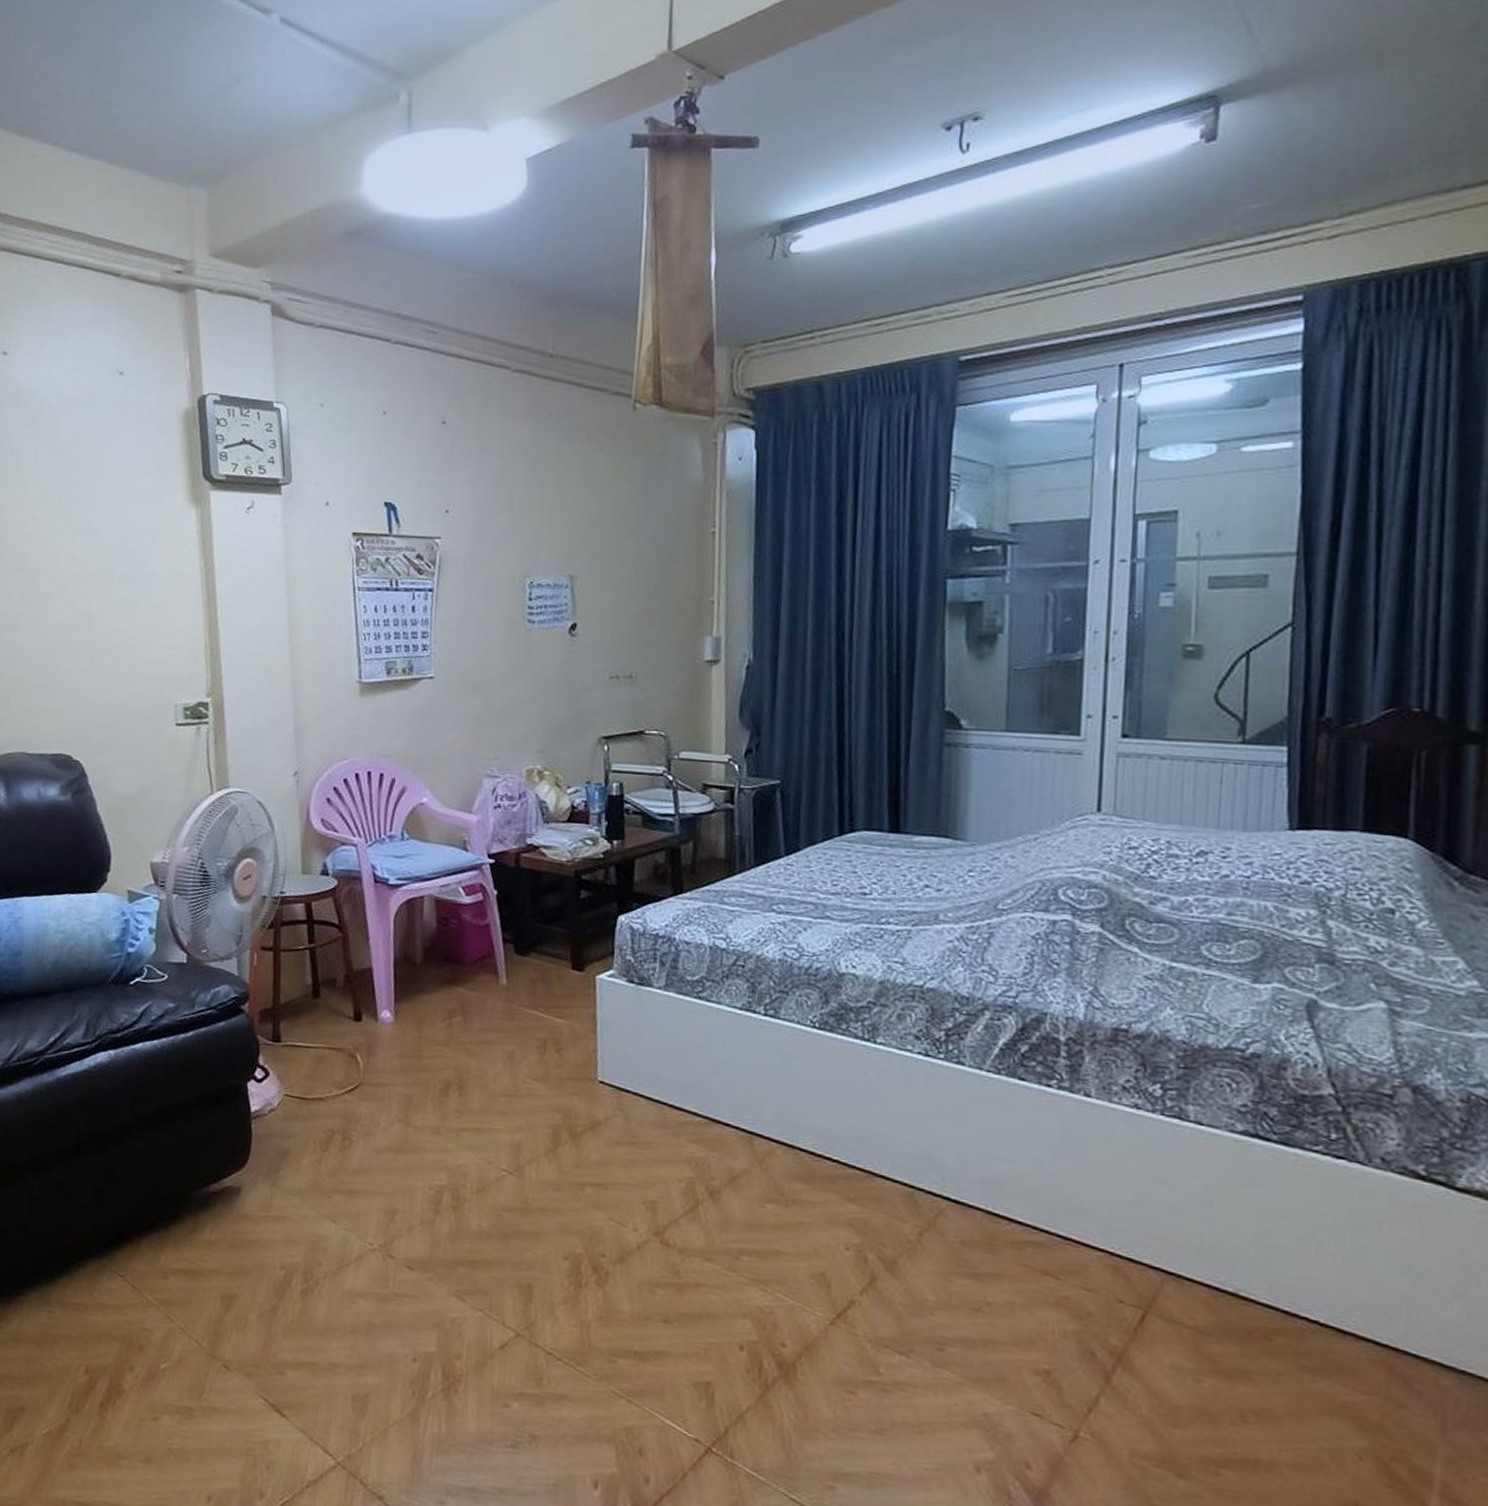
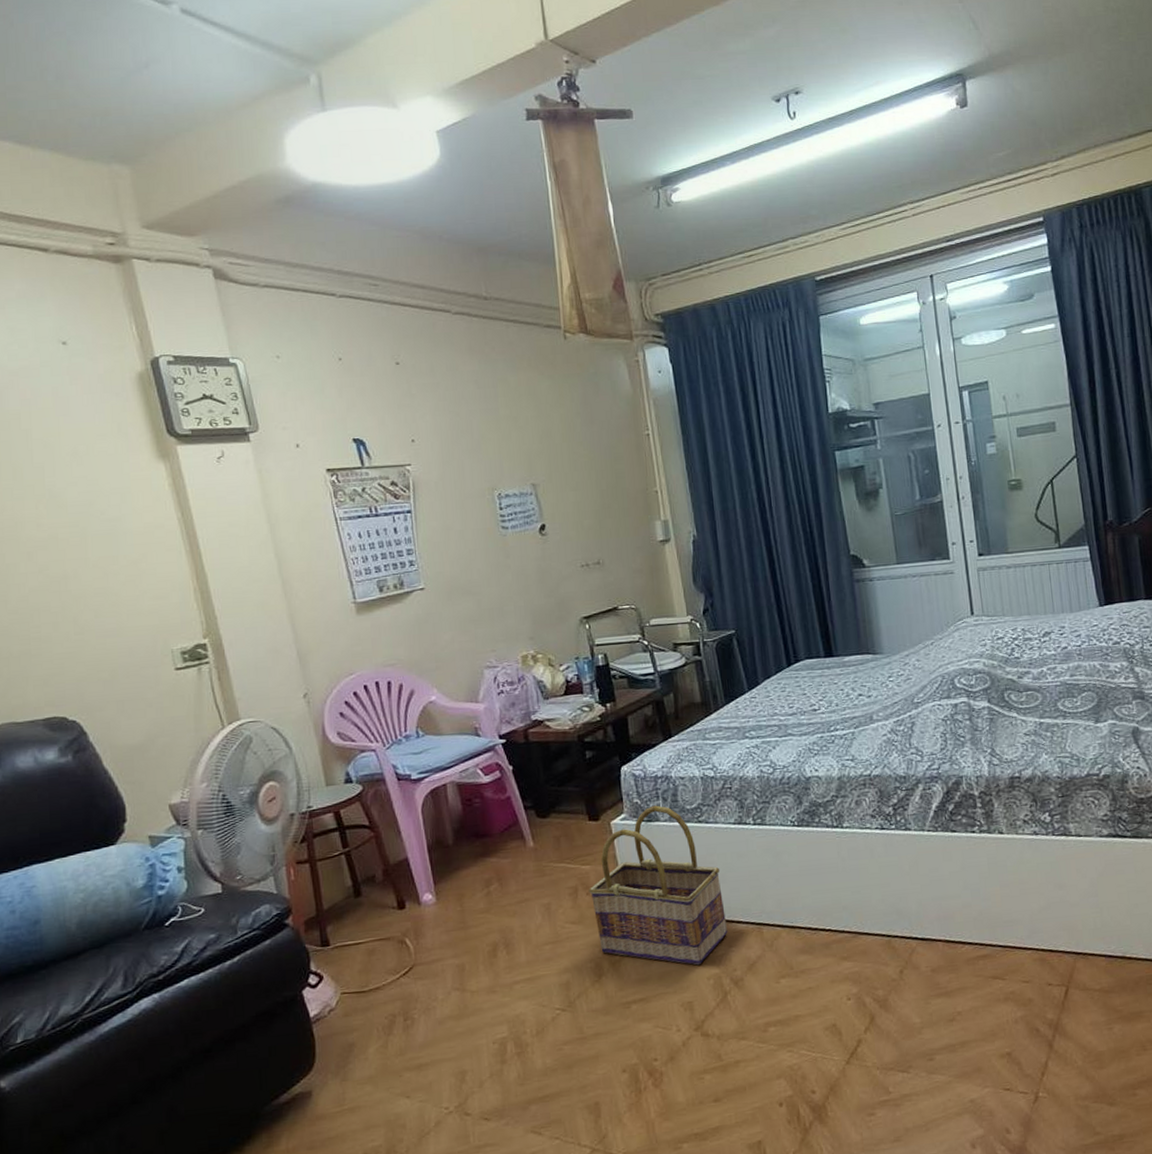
basket: none [559,967,715,1163] -> present [589,805,728,965]

